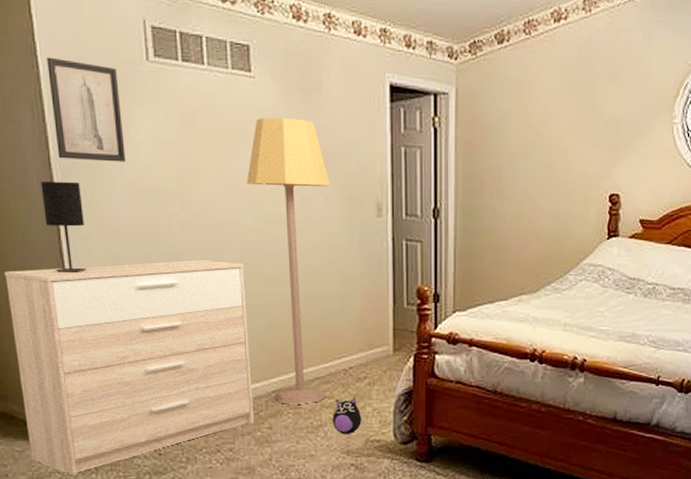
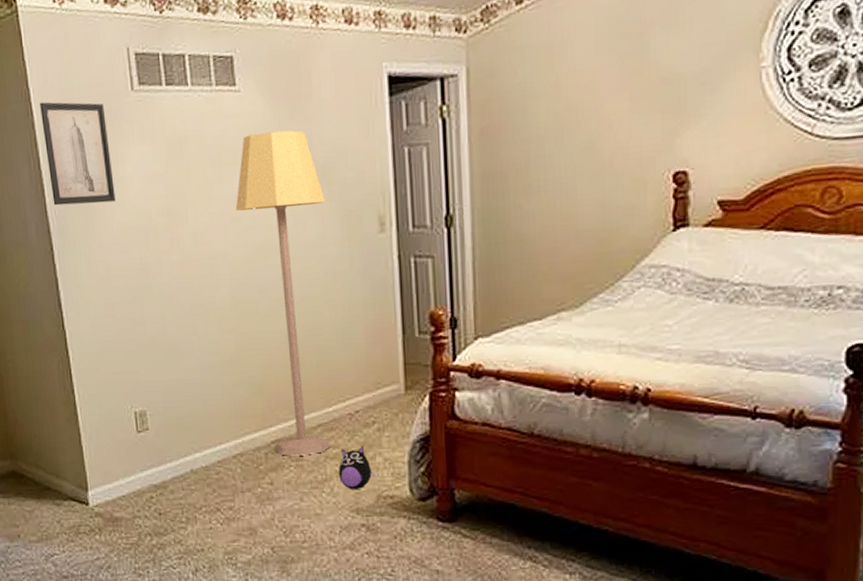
sideboard: present [4,259,255,475] -> none [10,299,255,536]
table lamp: present [41,181,87,273] -> none [39,228,84,325]

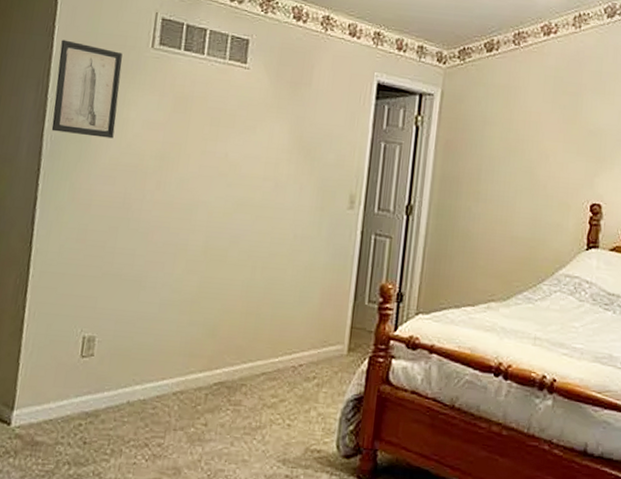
lamp: present [235,130,331,456] -> none [215,106,307,401]
plush toy: present [339,446,377,489] -> none [272,398,309,440]

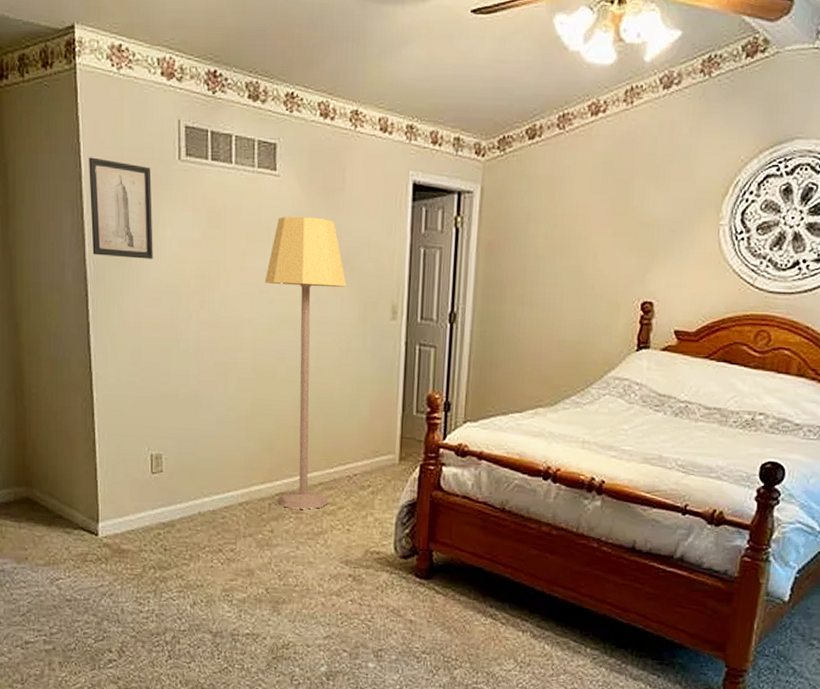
lamp: none [215,106,307,401] -> present [264,216,346,509]

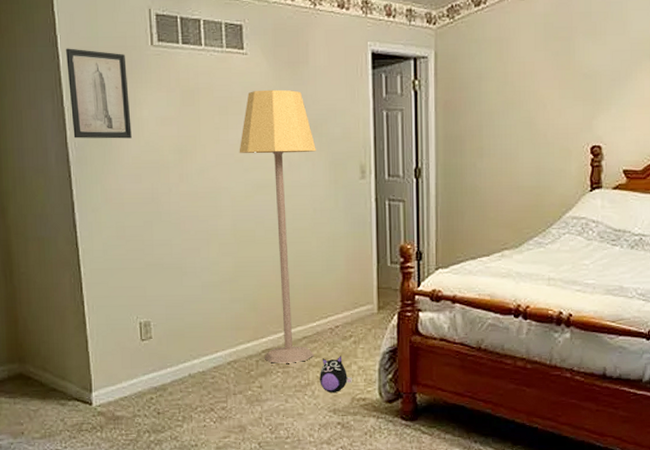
plush toy: none [333,505,367,543] -> present [320,356,352,392]

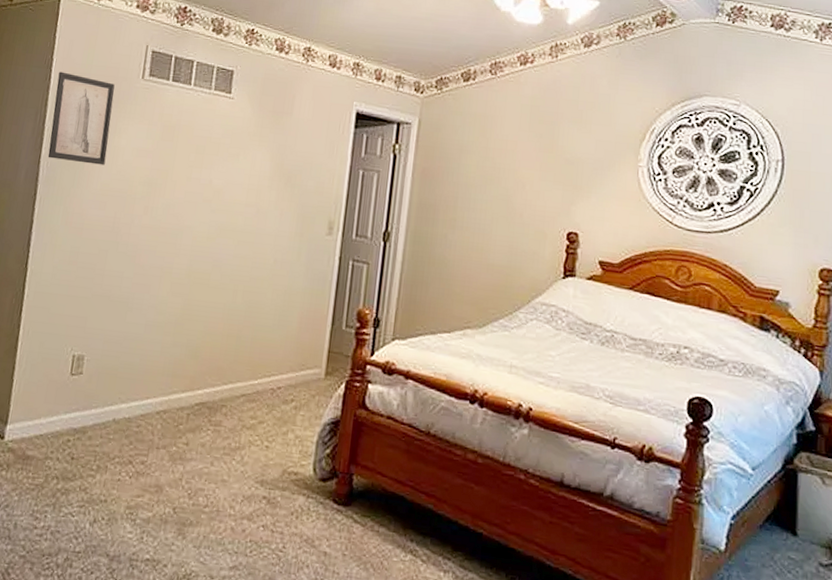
lamp: present [239,89,316,363] -> none [196,134,287,422]
plush toy: present [320,356,352,392] -> none [251,420,287,462]

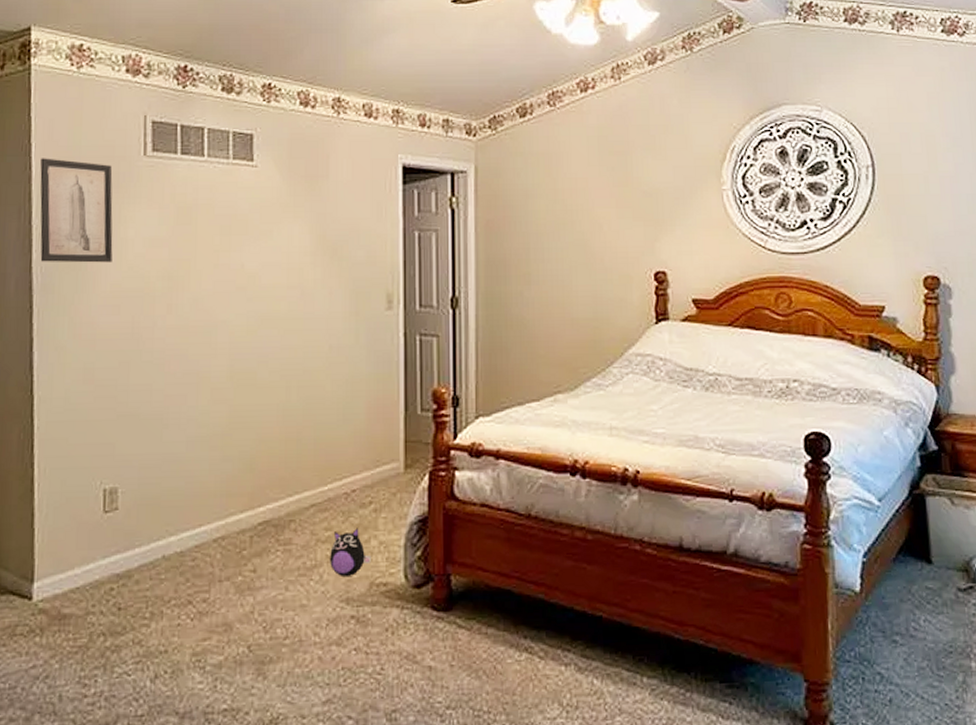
plush toy: none [251,420,287,462] -> present [330,528,371,576]

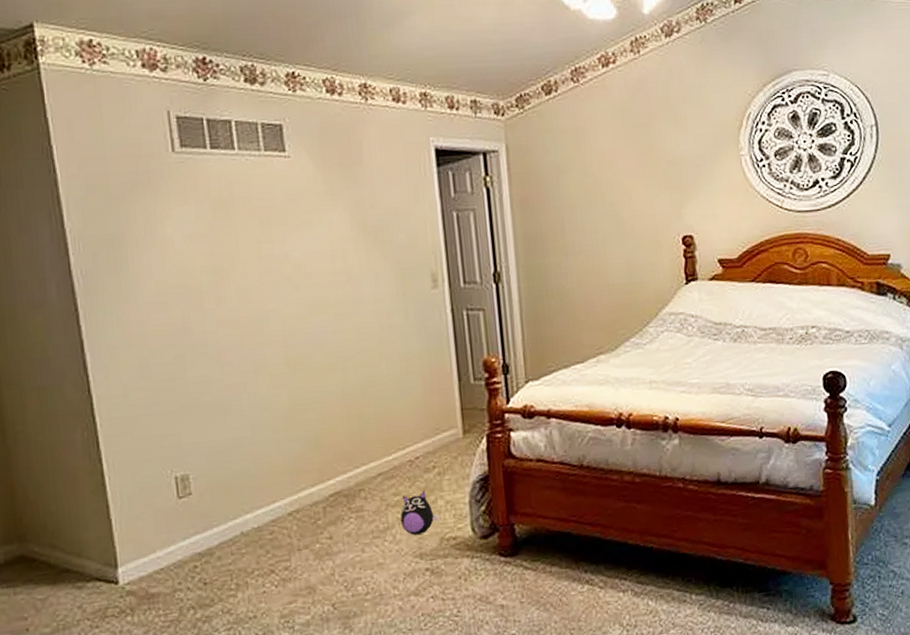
wall art: present [40,158,113,263] -> none [64,159,154,265]

